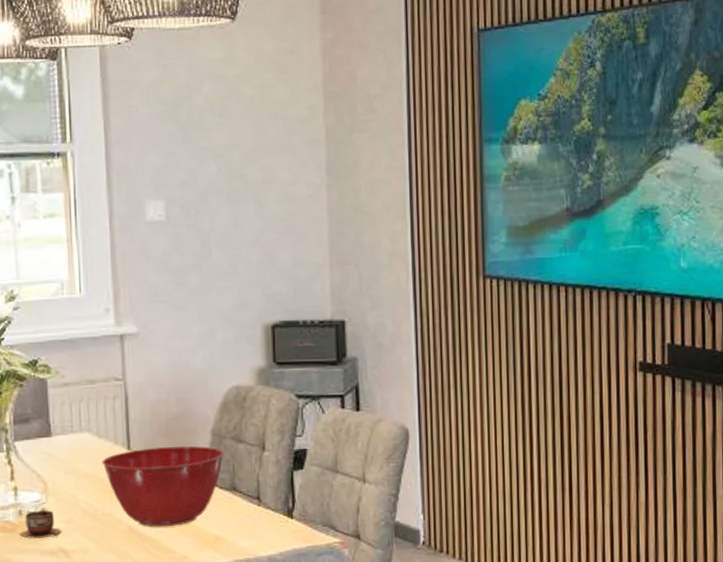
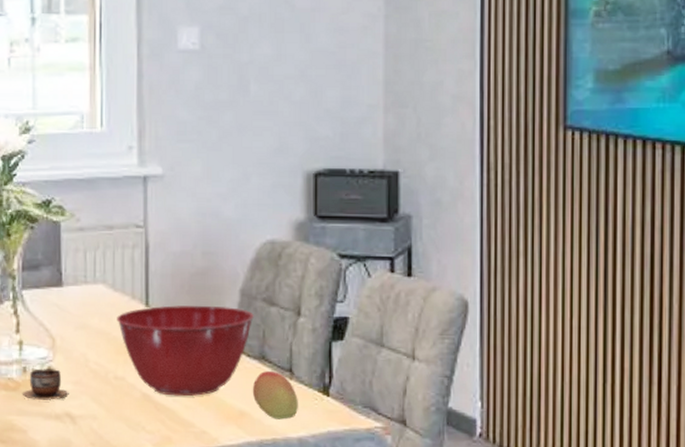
fruit: none [225,500,266,542] -> present [252,371,298,420]

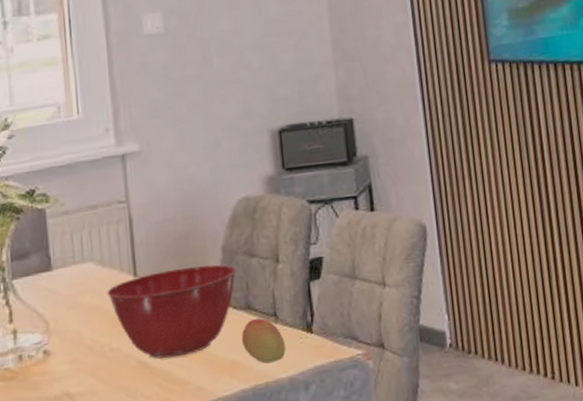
cup: present [22,368,69,400] -> none [19,352,67,386]

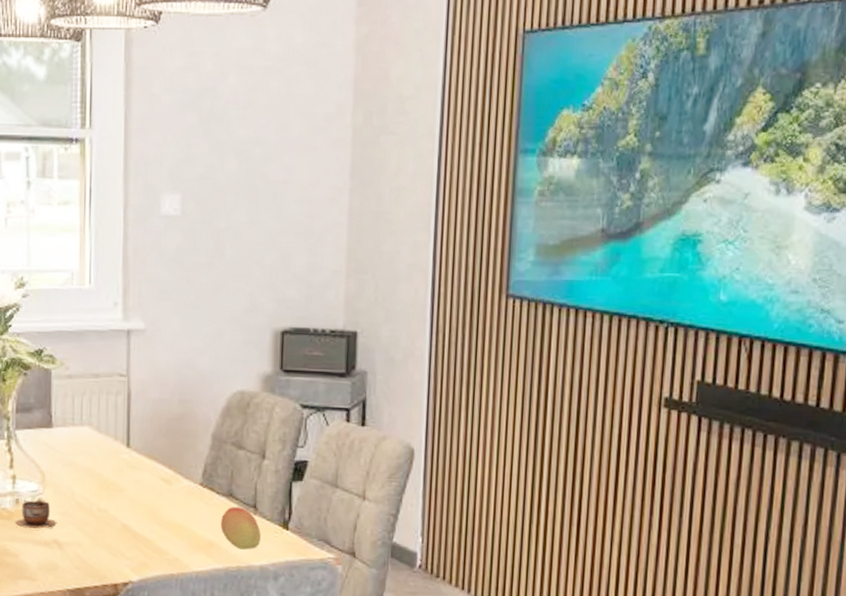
cup: none [19,352,67,386] -> present [14,500,57,529]
mixing bowl: present [107,264,237,359] -> none [101,447,224,528]

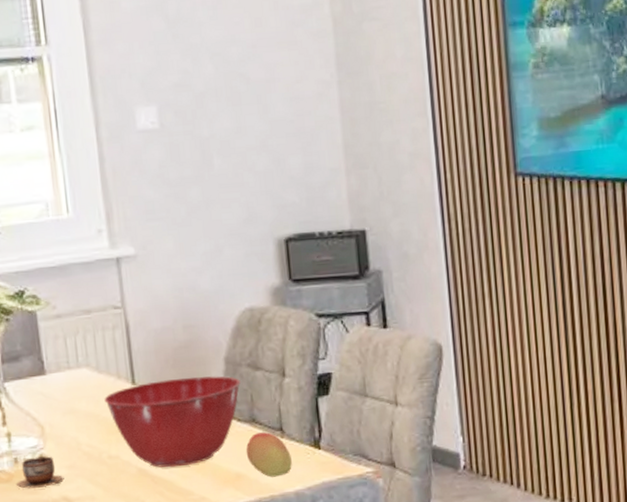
mixing bowl: none [101,447,224,528] -> present [104,376,240,468]

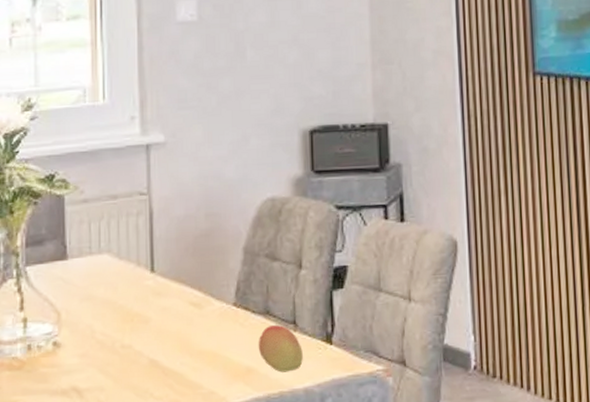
cup: present [15,456,64,489] -> none [26,343,76,377]
mixing bowl: present [104,376,240,468] -> none [122,265,257,360]

